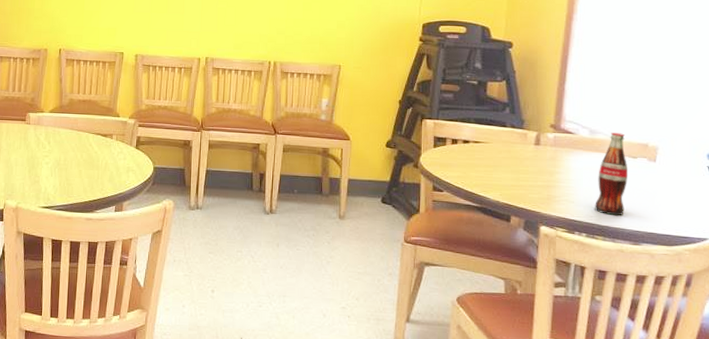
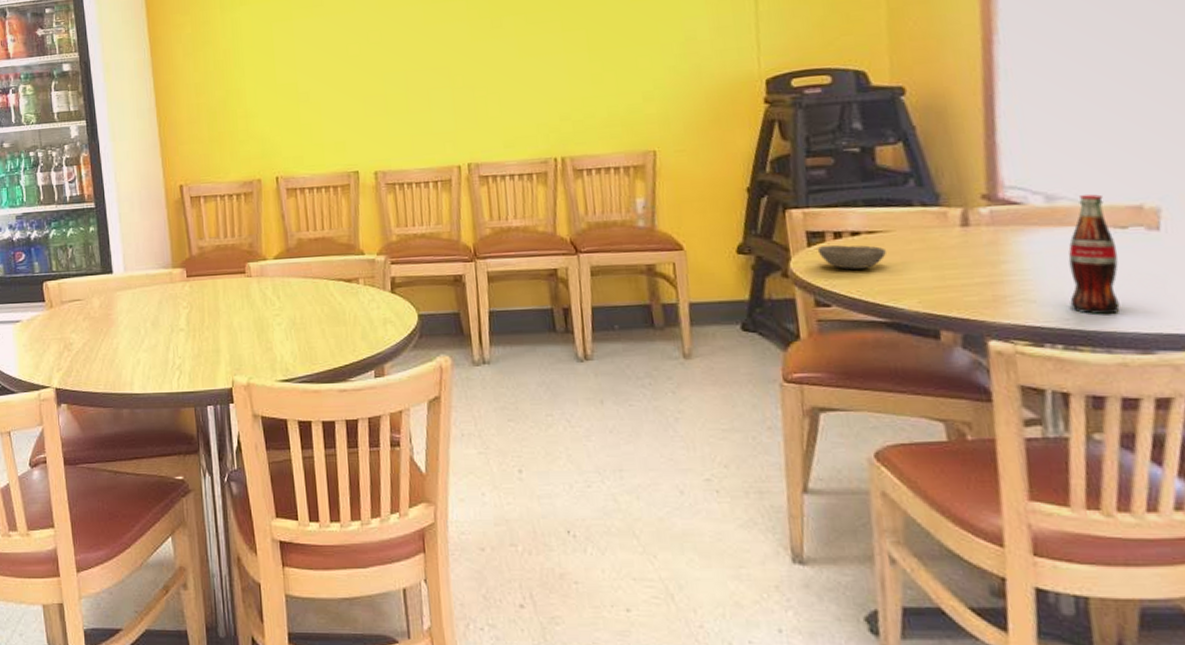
bowl: none [440,148,484,167] -> present [817,245,886,270]

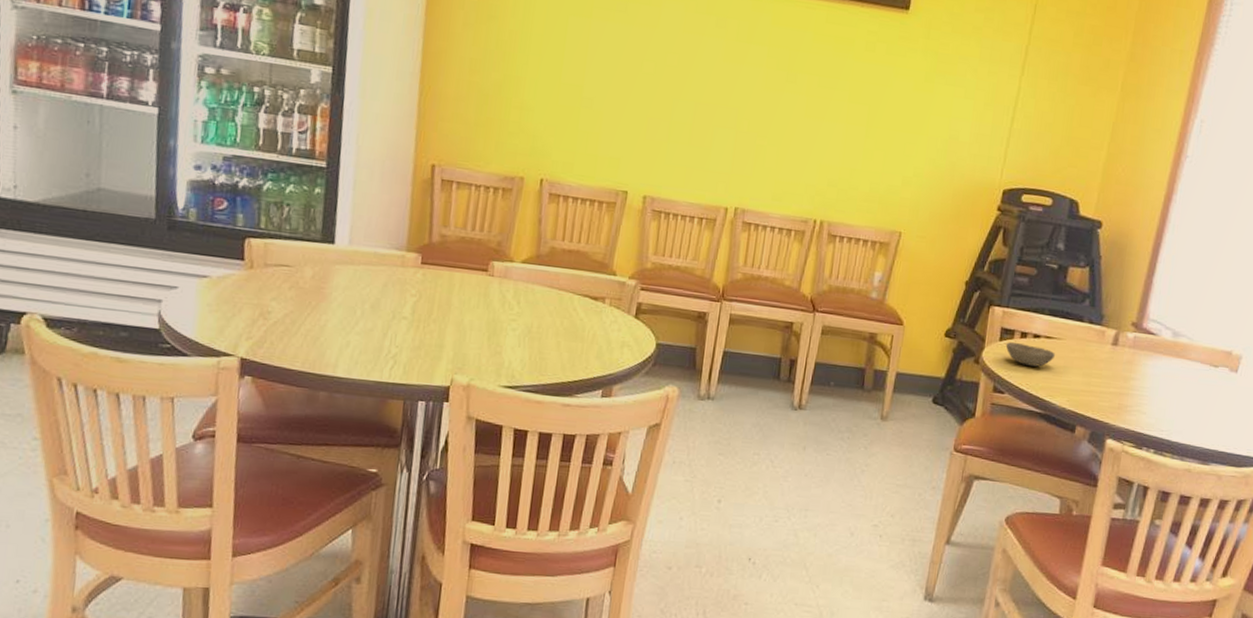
pop: present [1068,194,1120,315] -> none [1167,336,1209,432]

